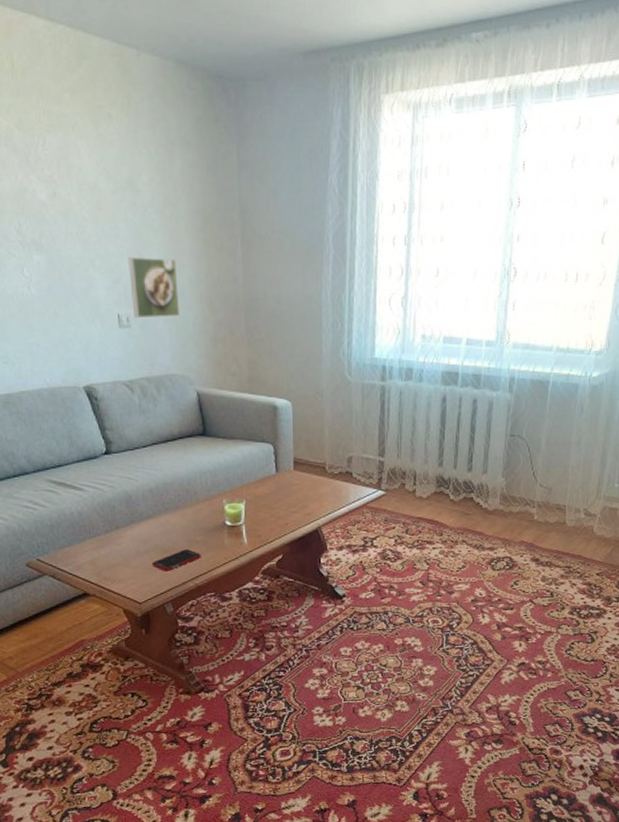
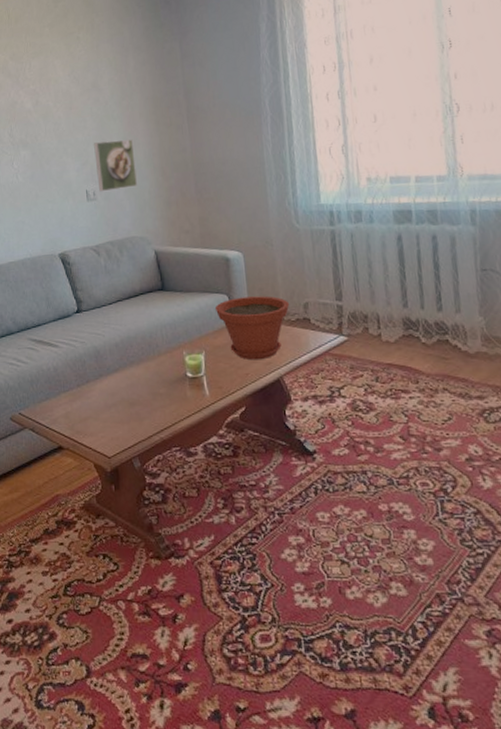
cell phone: present [151,549,201,571] -> none [119,402,165,425]
plant pot: none [260,447,334,511] -> present [215,296,290,360]

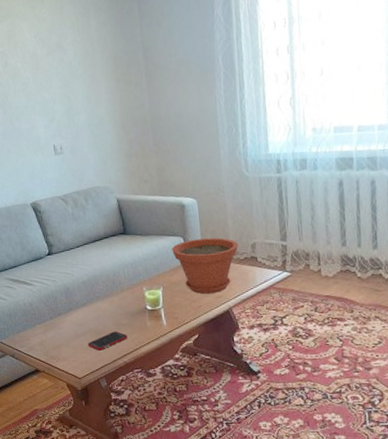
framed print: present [94,139,137,192] -> none [60,97,100,147]
cell phone: none [119,402,165,425] -> present [87,331,128,351]

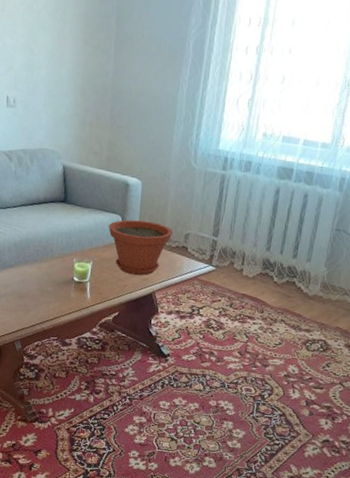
cell phone: present [87,331,128,351] -> none [8,297,50,314]

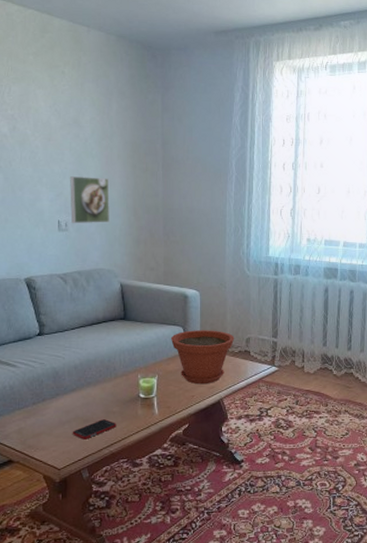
cell phone: none [8,297,50,314] -> present [72,419,117,440]
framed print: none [19,50,59,102] -> present [70,176,110,224]

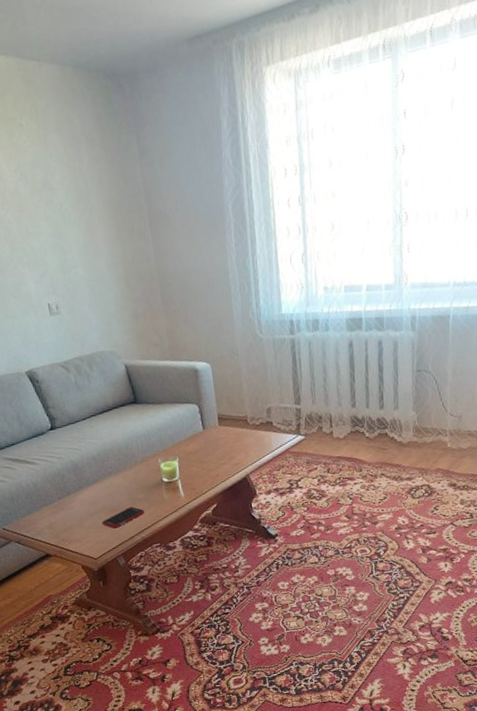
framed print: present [70,176,110,224] -> none [51,247,102,306]
plant pot: present [171,330,235,385] -> none [187,403,255,463]

